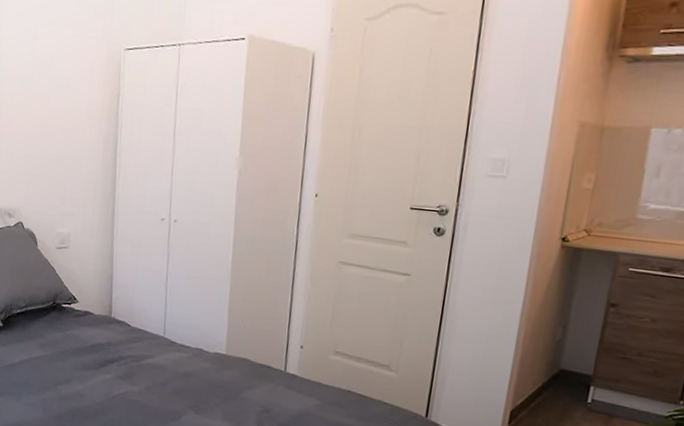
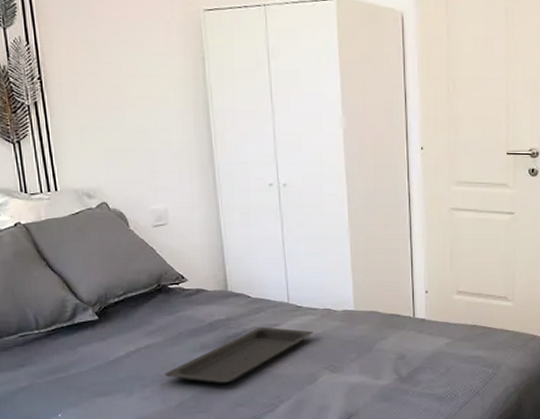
serving tray: none [48,356,183,406] -> present [165,327,313,385]

